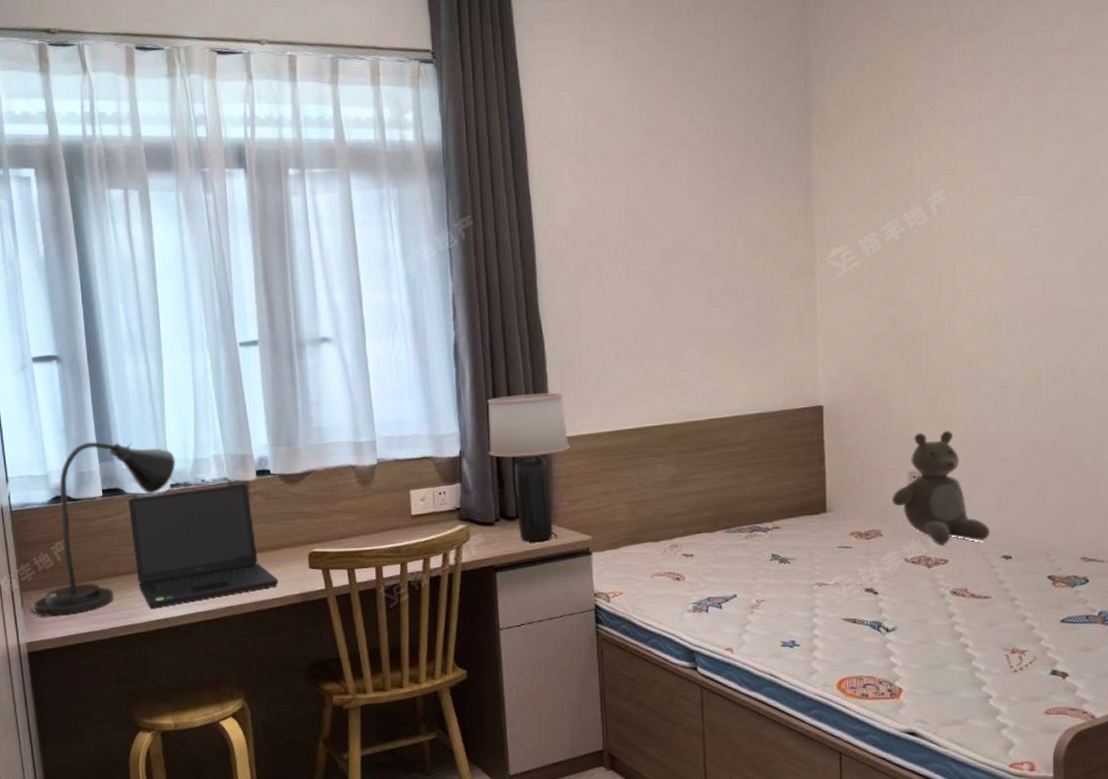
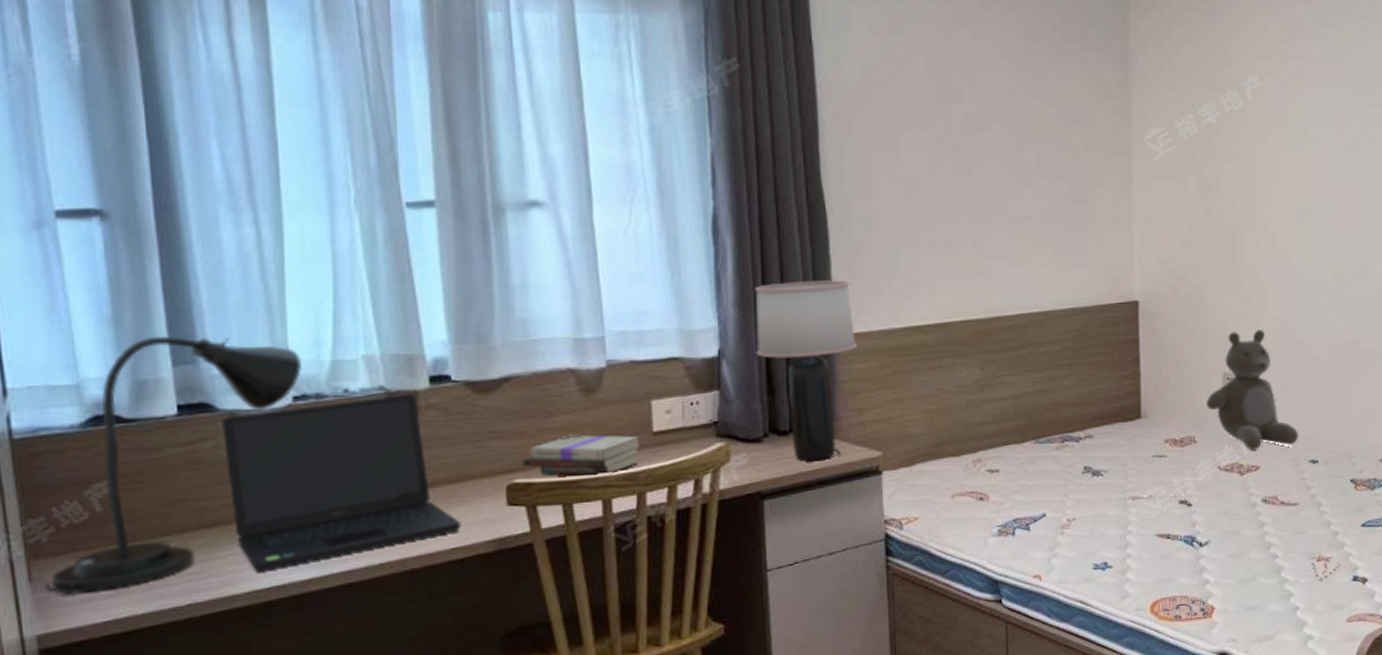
books: none [319,516,403,548] -> present [522,434,641,477]

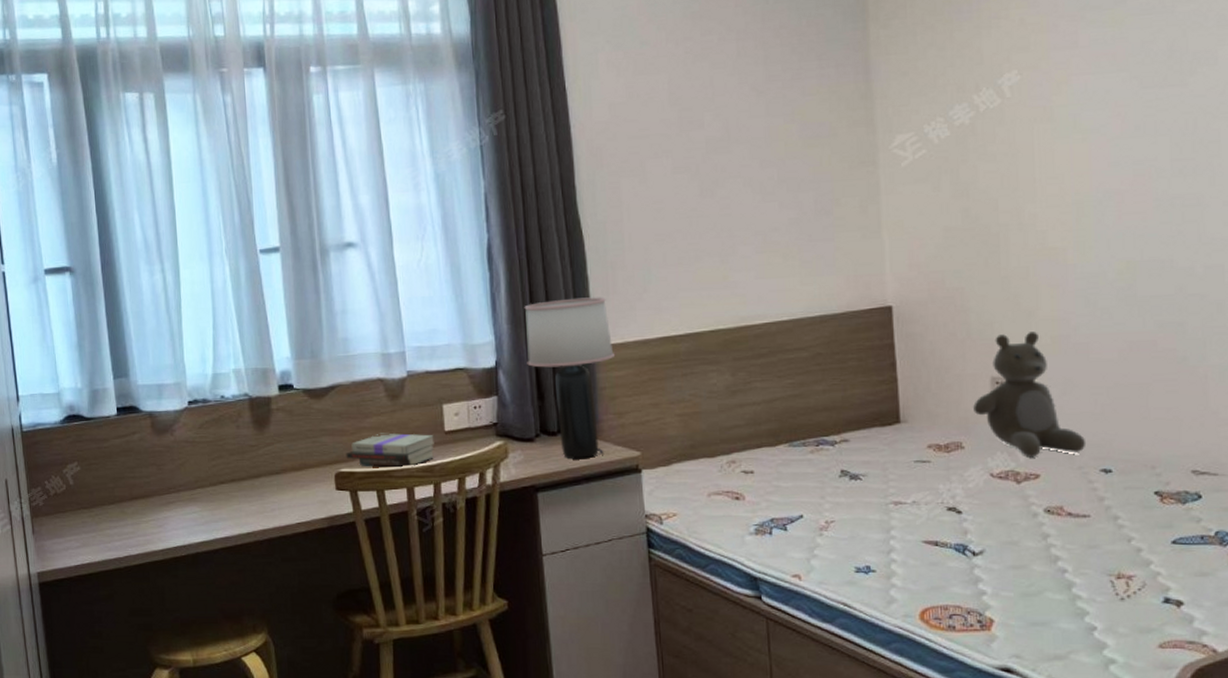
desk lamp: present [43,335,303,596] -> none [41,356,194,545]
laptop: present [222,395,461,572] -> none [144,400,303,535]

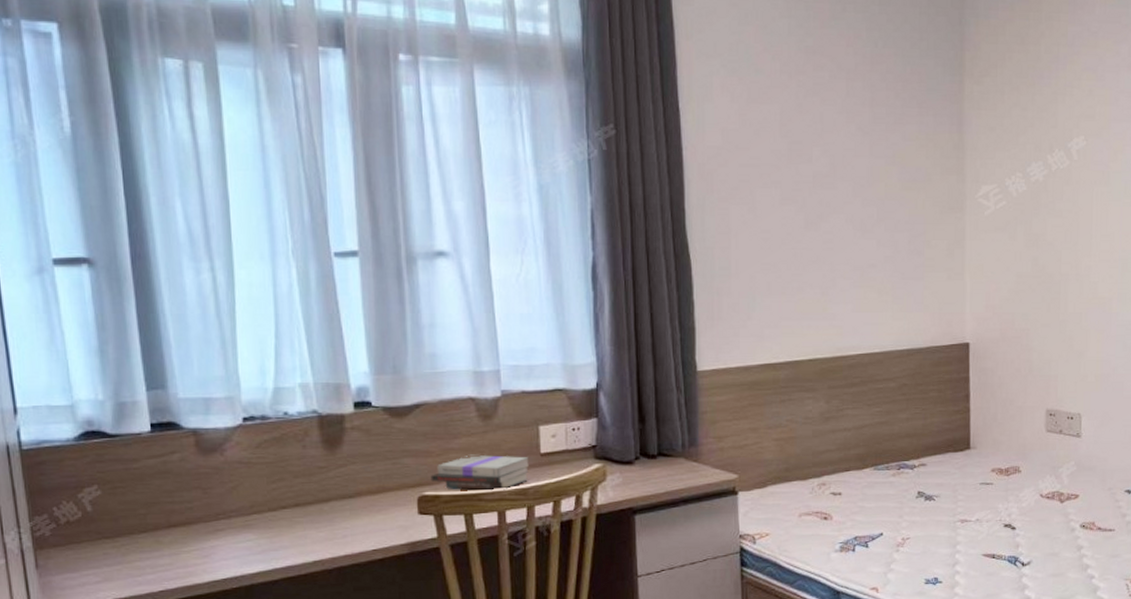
table lamp: present [524,297,616,458] -> none [628,322,718,481]
teddy bear: present [973,332,1087,458] -> none [1030,370,1116,480]

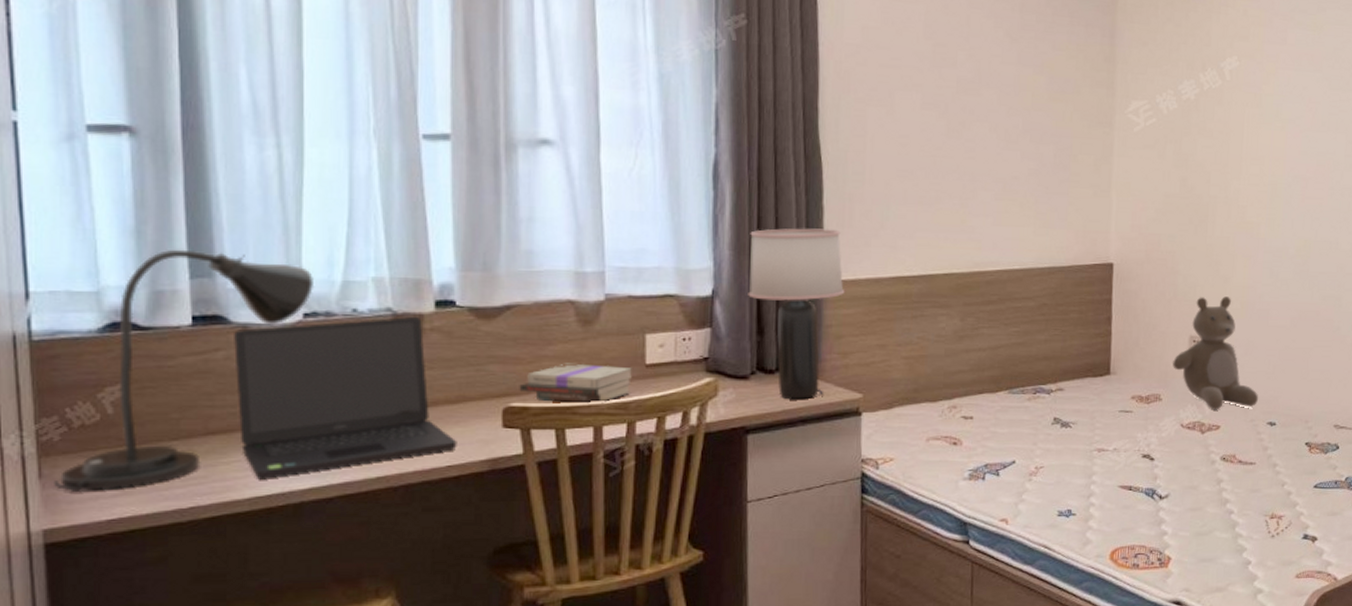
desk lamp: none [47,365,251,581] -> present [52,249,315,493]
laptop: none [186,418,380,566] -> present [234,317,457,480]
table lamp: none [628,322,718,481] -> present [748,228,845,399]
teddy bear: none [1030,370,1116,480] -> present [1173,296,1259,410]

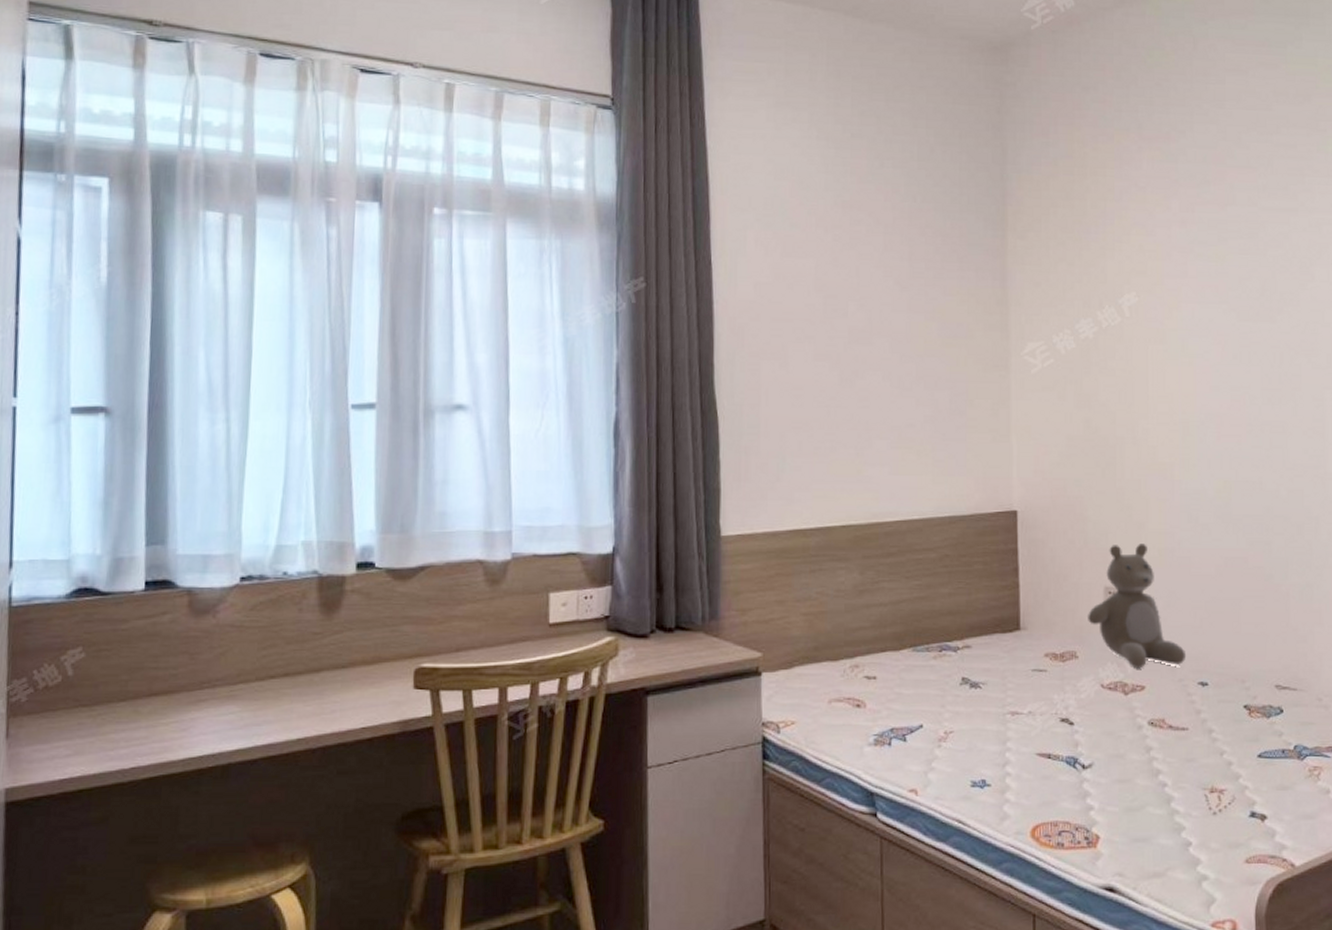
desk lamp: present [52,249,315,493] -> none [17,518,252,753]
laptop: present [234,317,457,480] -> none [178,579,372,741]
books: present [519,363,633,404] -> none [430,623,537,664]
table lamp: present [748,228,845,399] -> none [647,483,743,658]

